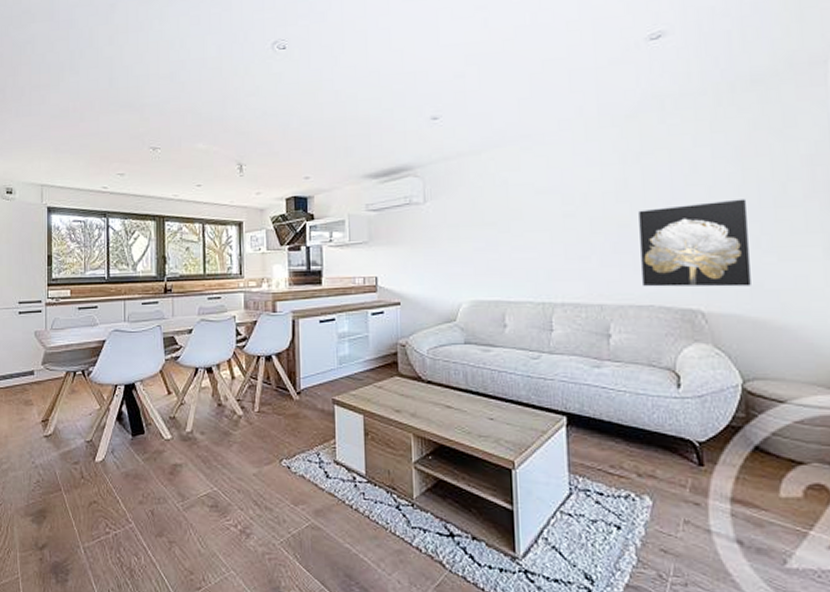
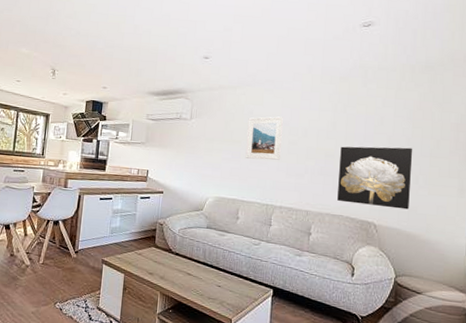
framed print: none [502,182,555,244] -> present [245,116,284,160]

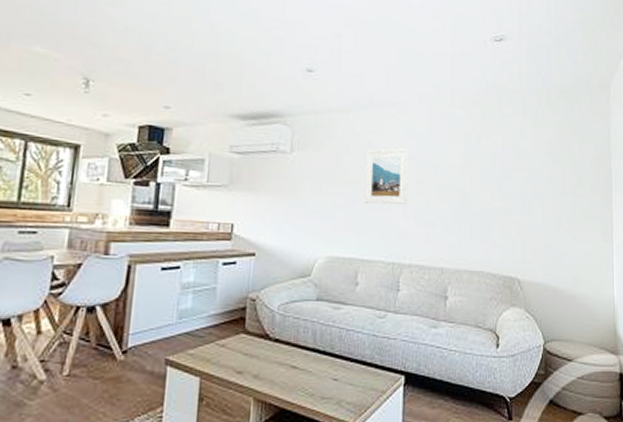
wall art: present [337,146,412,210] -> none [476,185,554,260]

